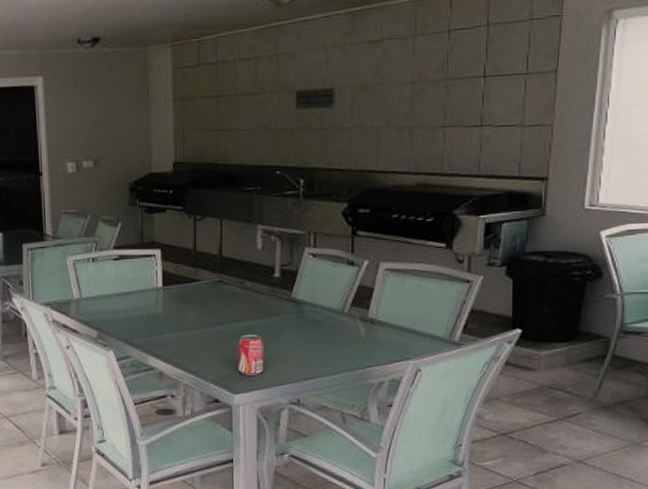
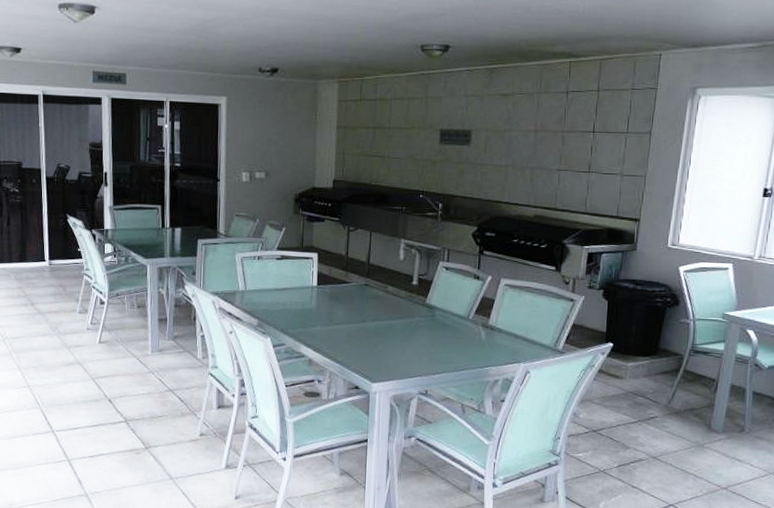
beverage can: present [238,334,265,375] -> none [377,331,401,368]

